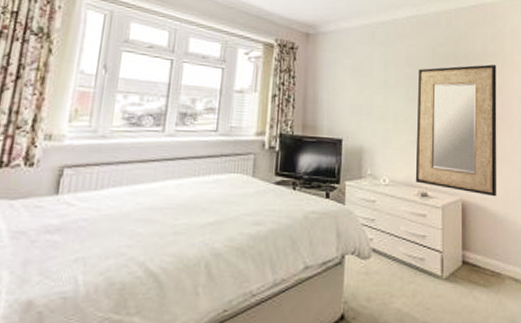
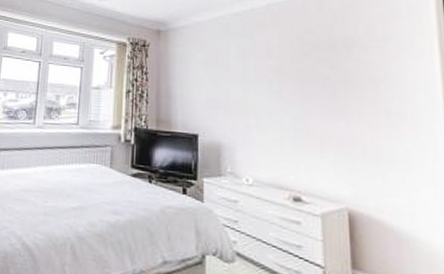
home mirror: present [415,64,497,197] -> none [283,51,399,210]

